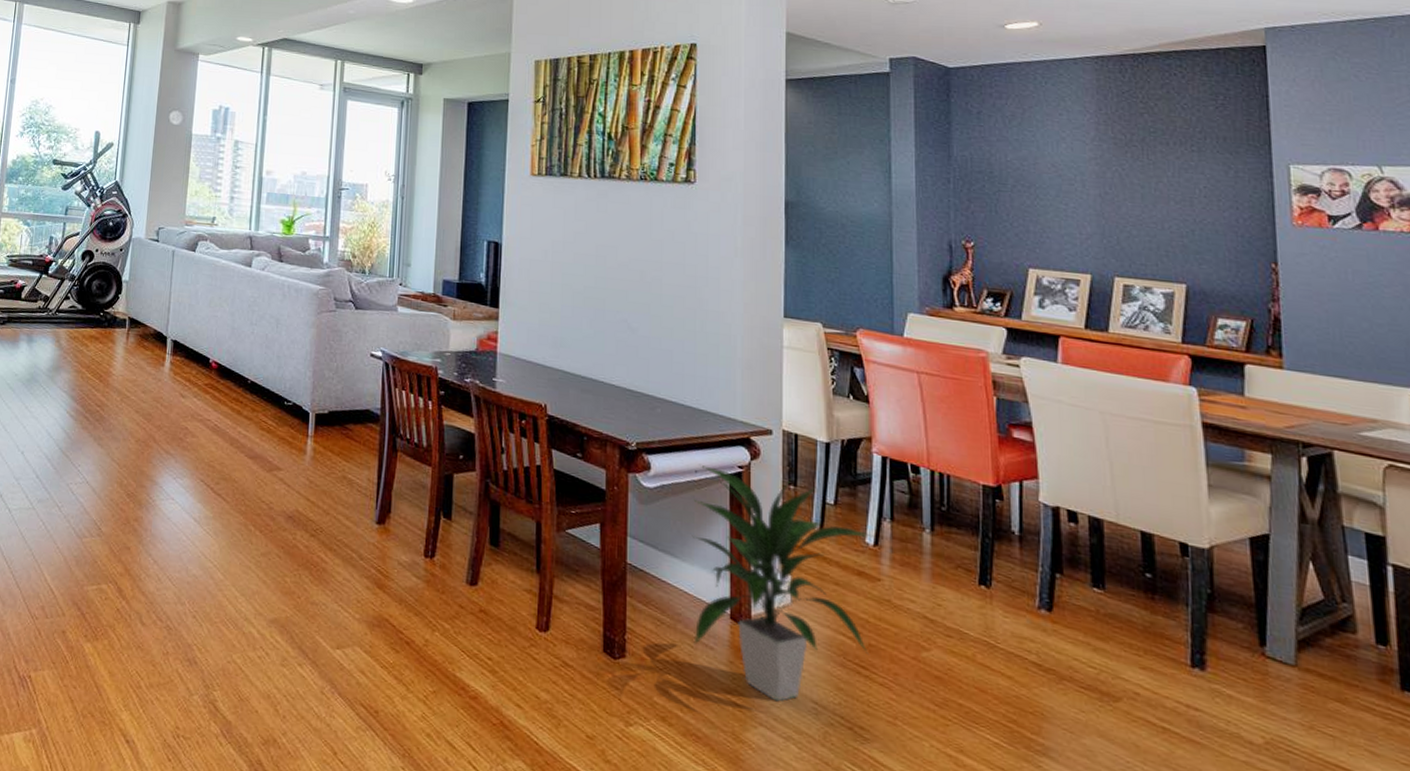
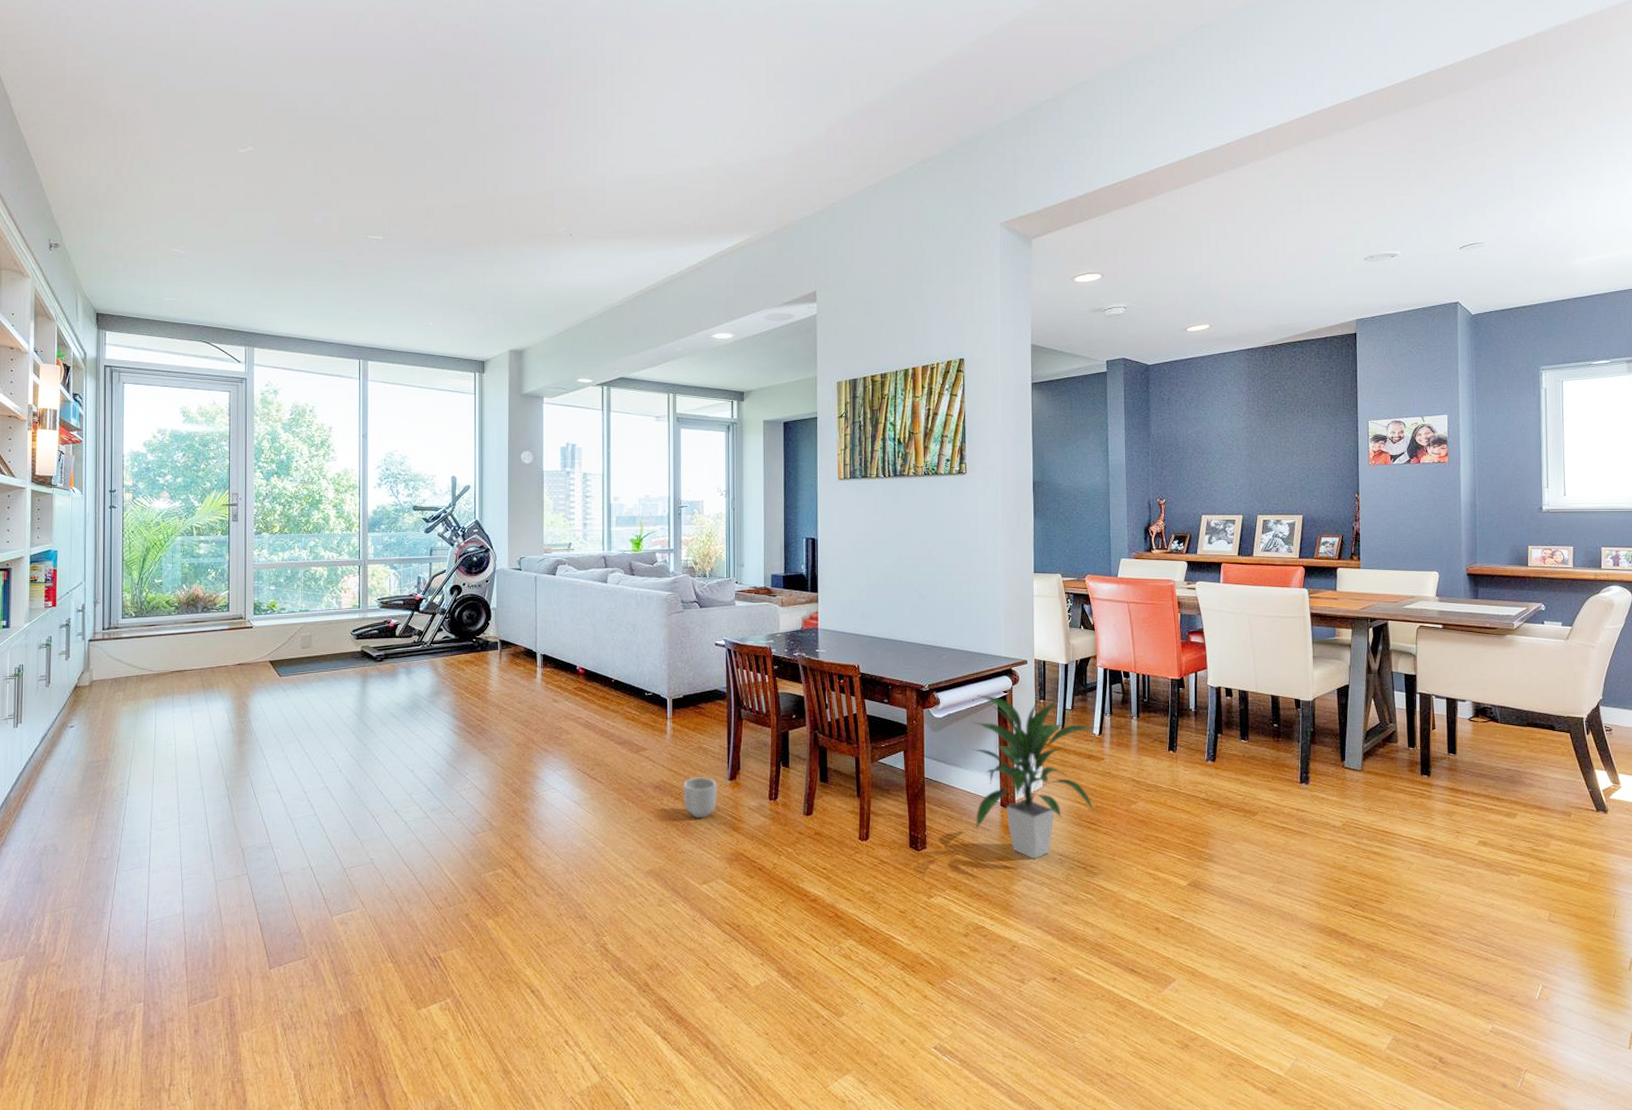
planter: none [320,513,363,567] -> present [683,777,718,819]

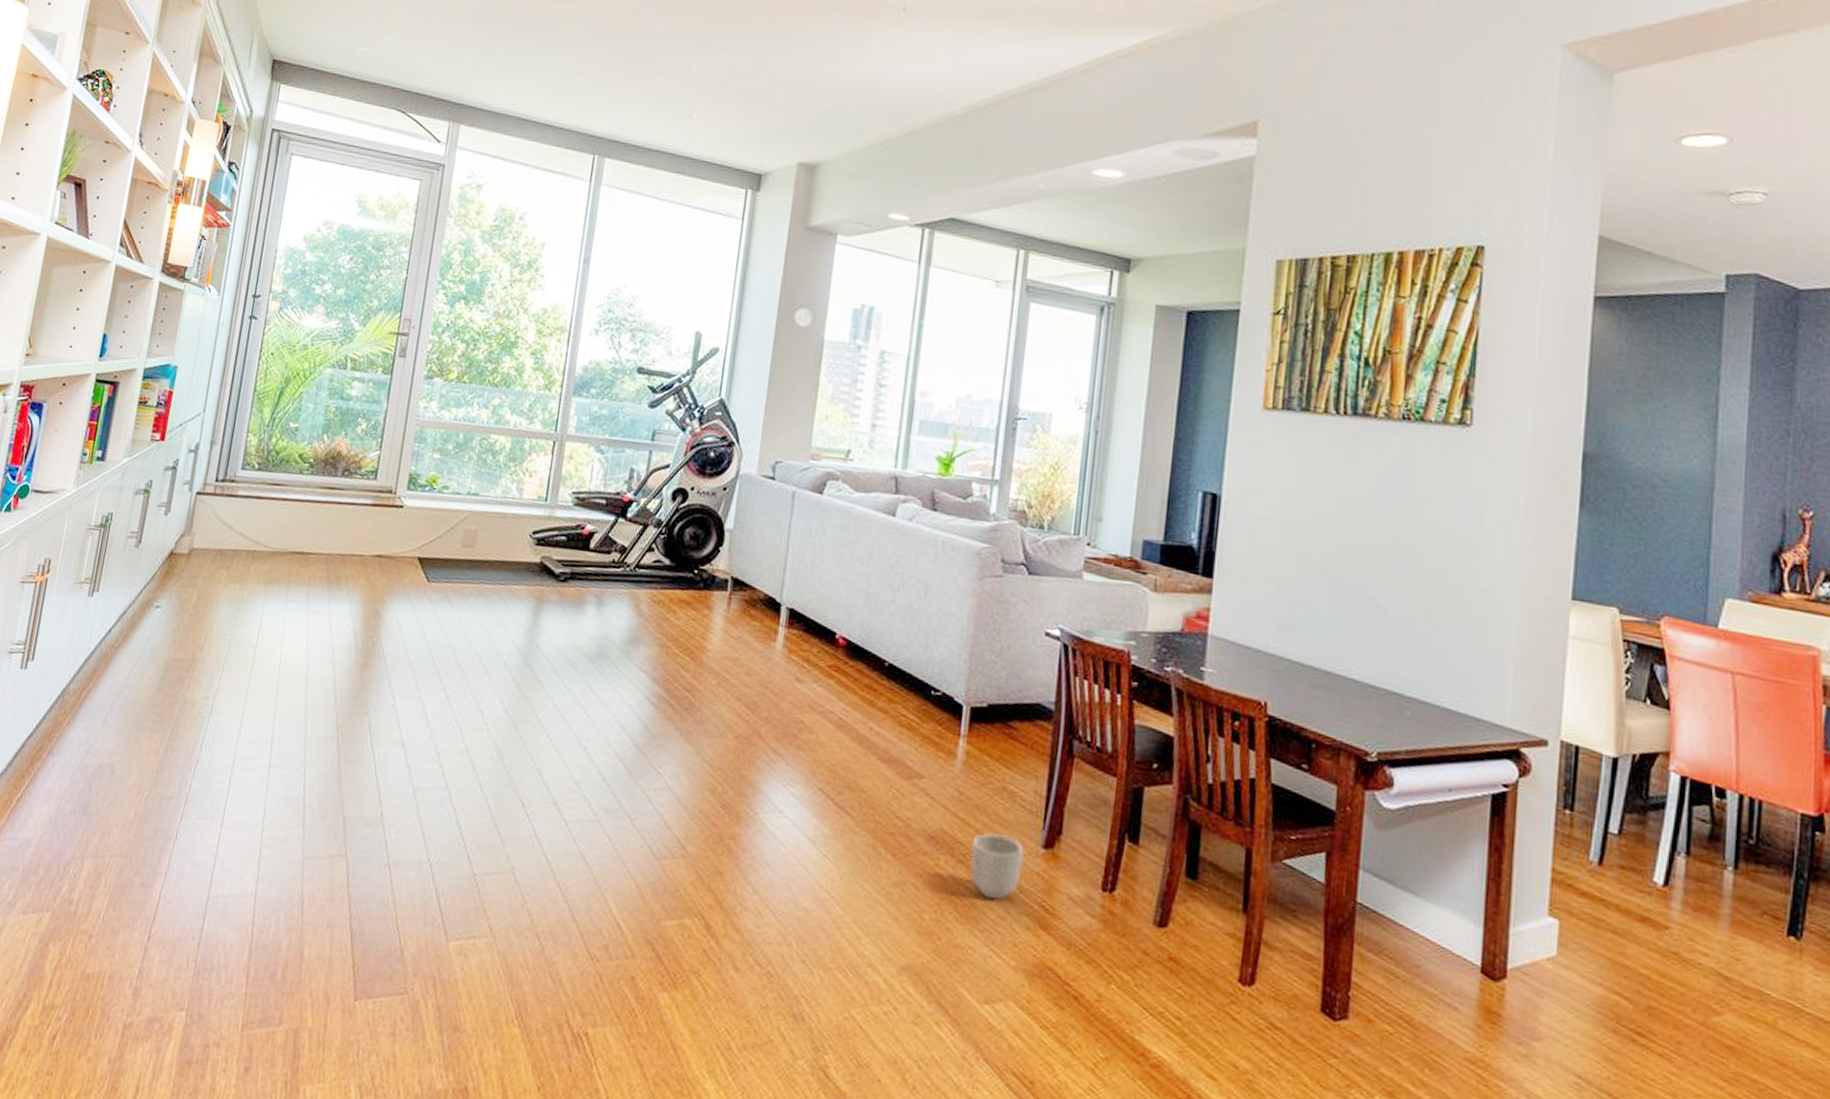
indoor plant: present [971,694,1098,859] -> none [1433,780,1663,1075]

